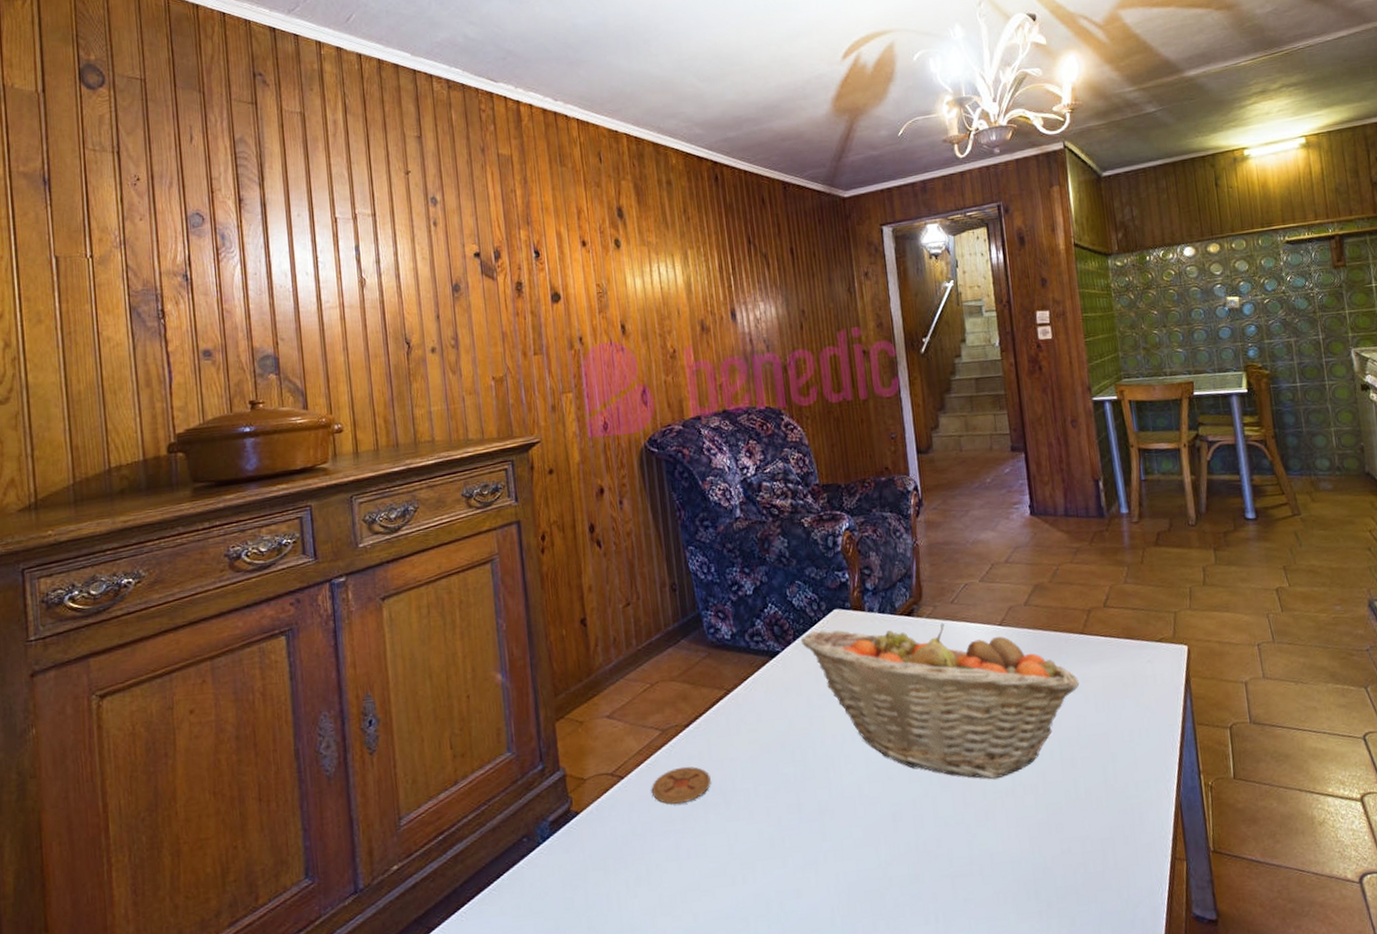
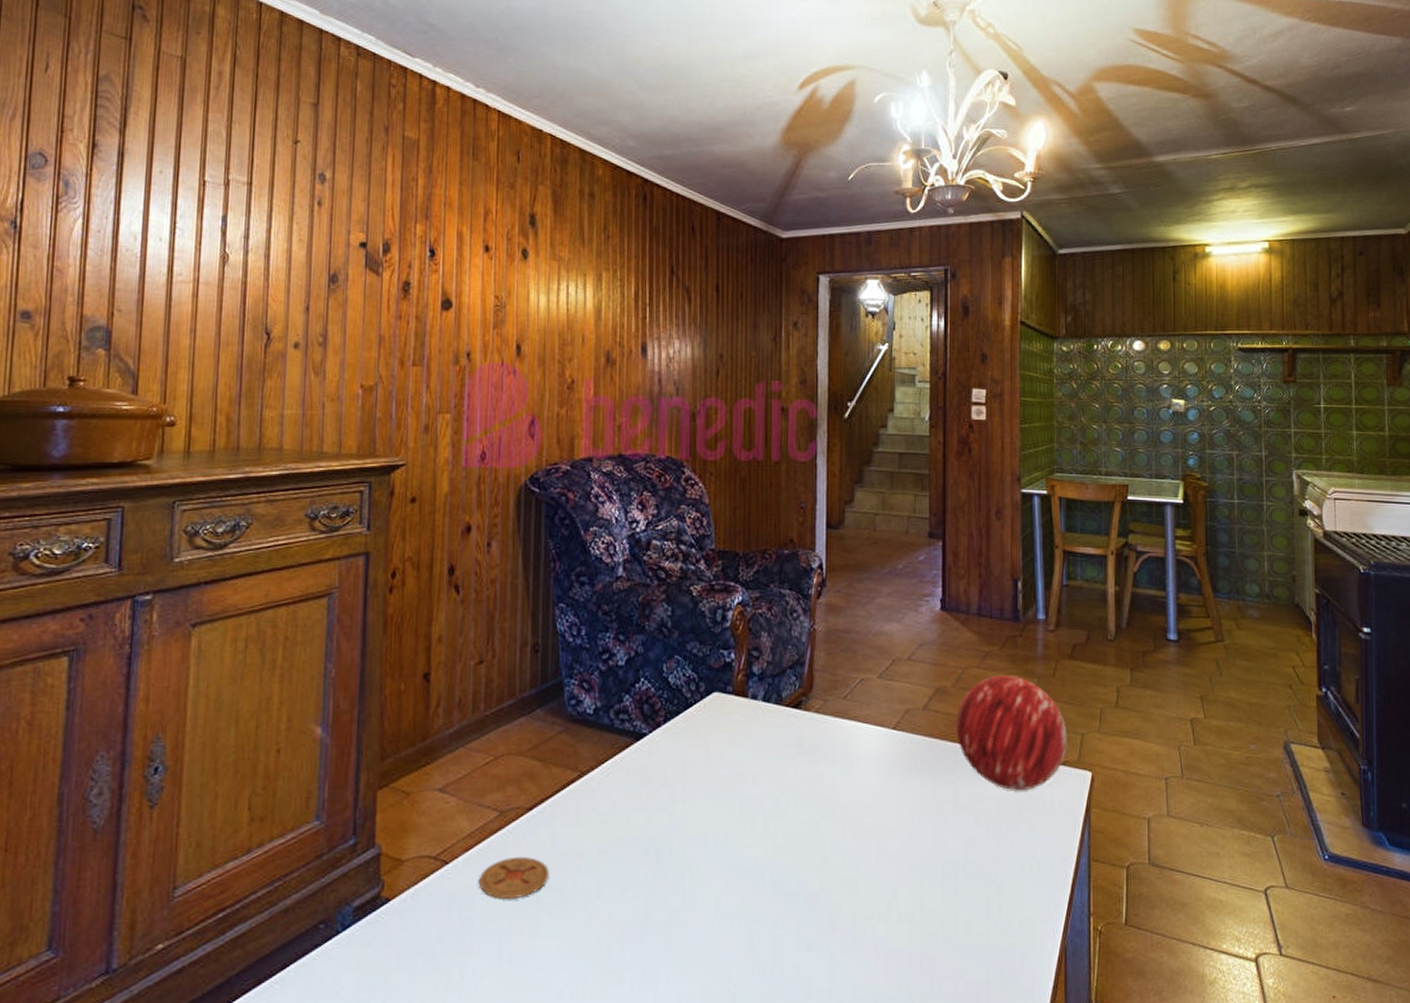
fruit basket: present [801,623,1080,779] -> none [672,715,972,901]
decorative orb: none [1056,566,1162,669] -> present [956,675,1068,790]

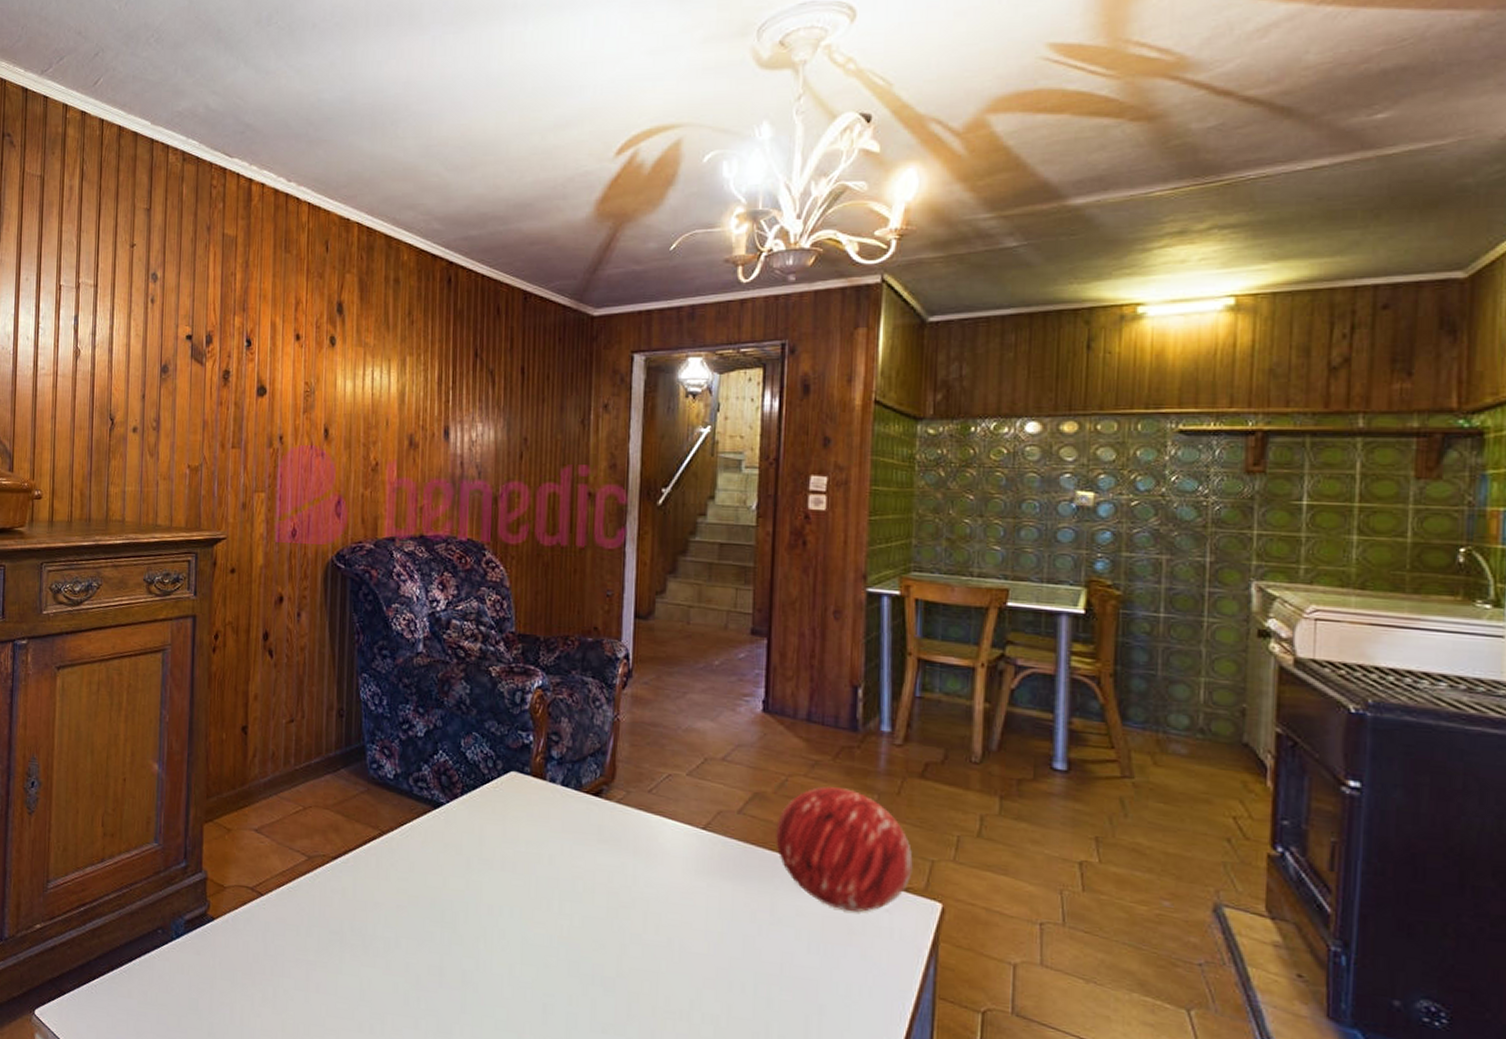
coaster: present [479,856,549,900] -> none [290,898,351,937]

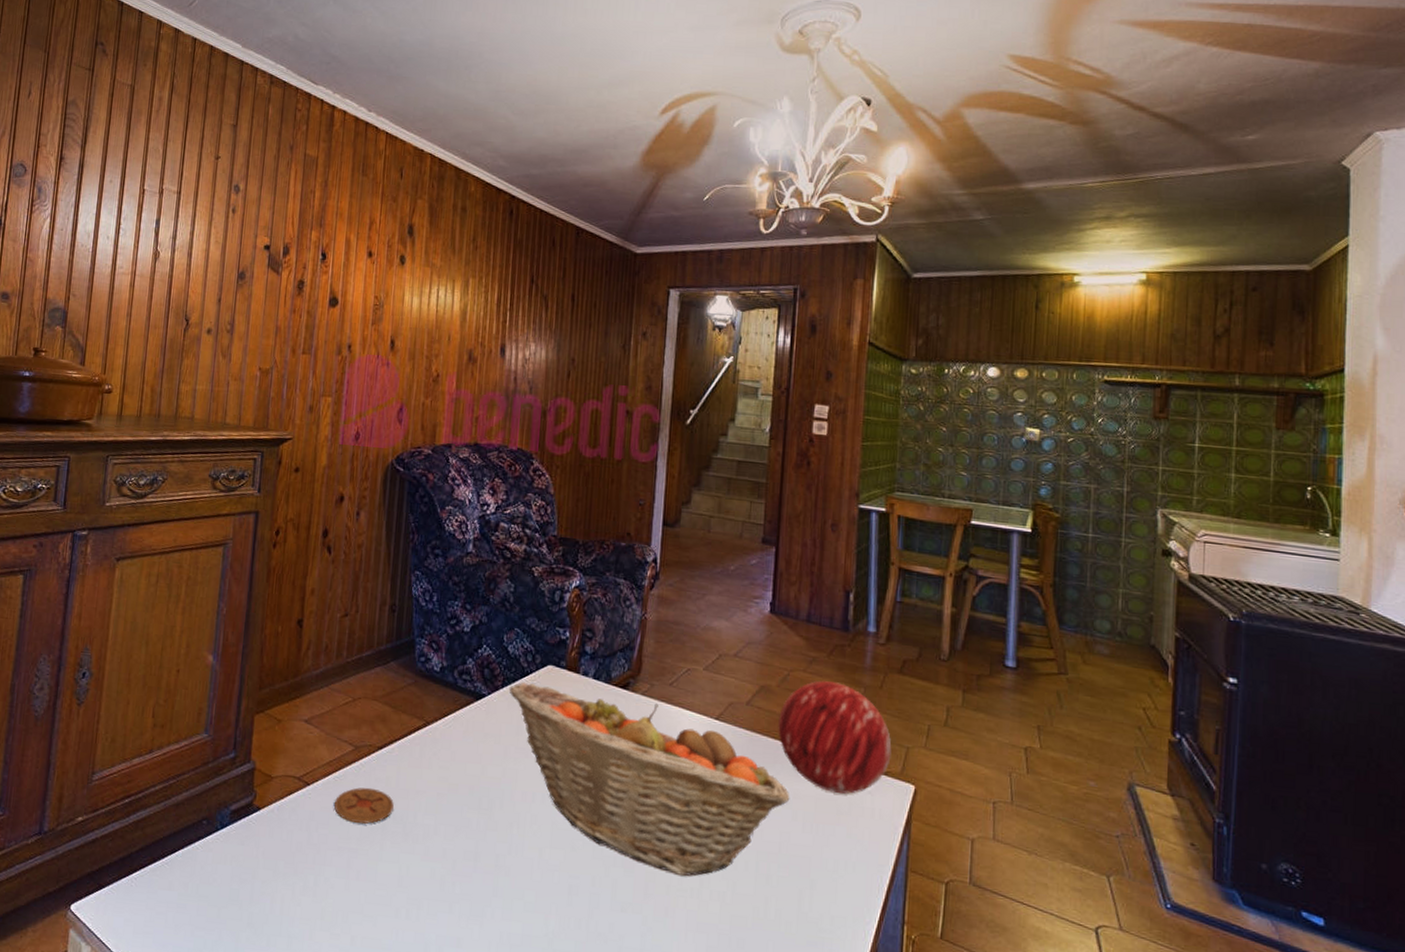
coaster: none [290,898,351,937] -> present [334,787,394,825]
fruit basket: none [469,790,792,998] -> present [509,683,790,876]

